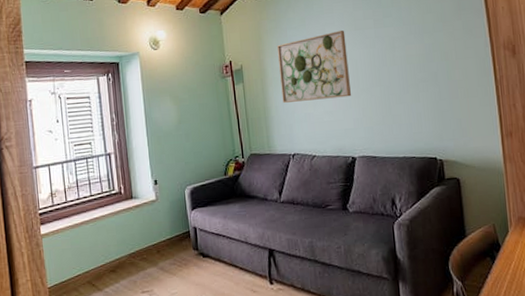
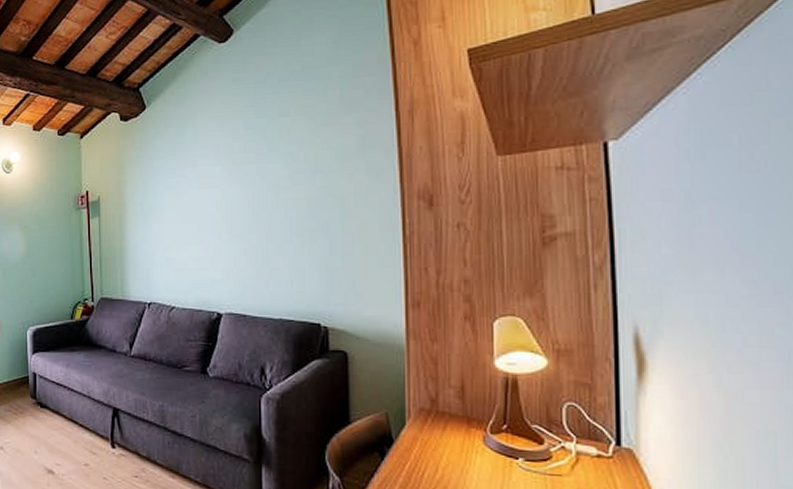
wall art: present [276,30,351,103] -> none [140,163,222,243]

